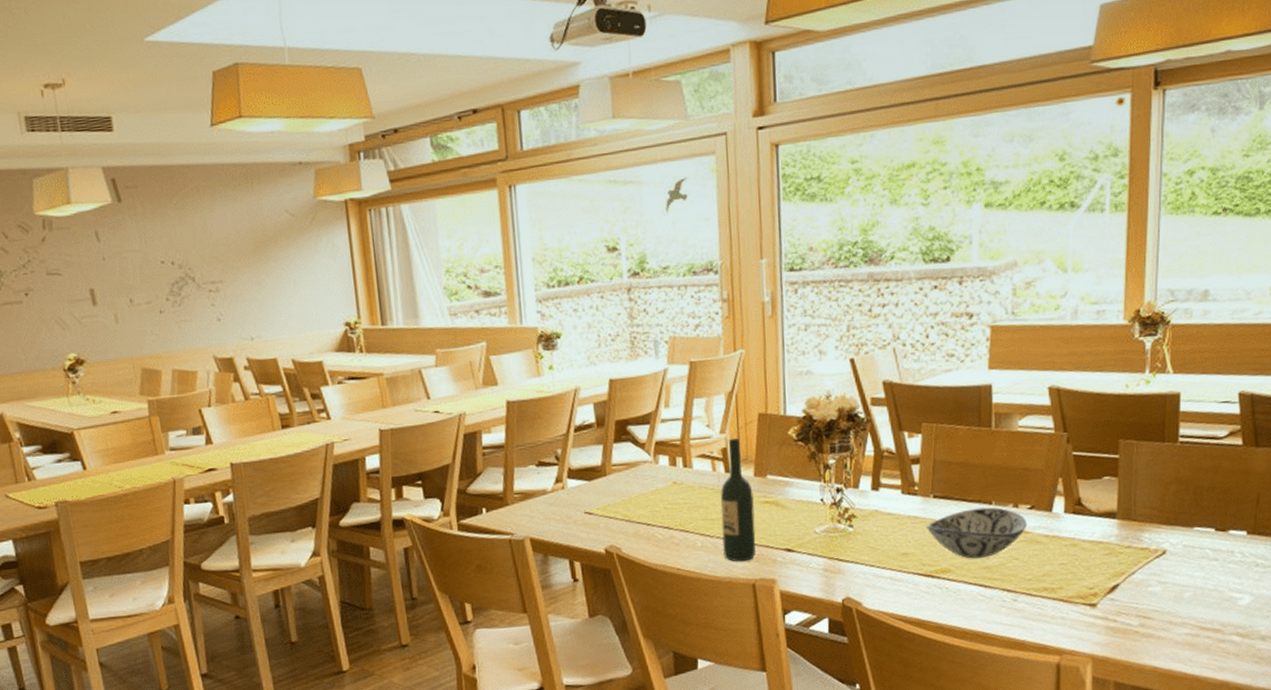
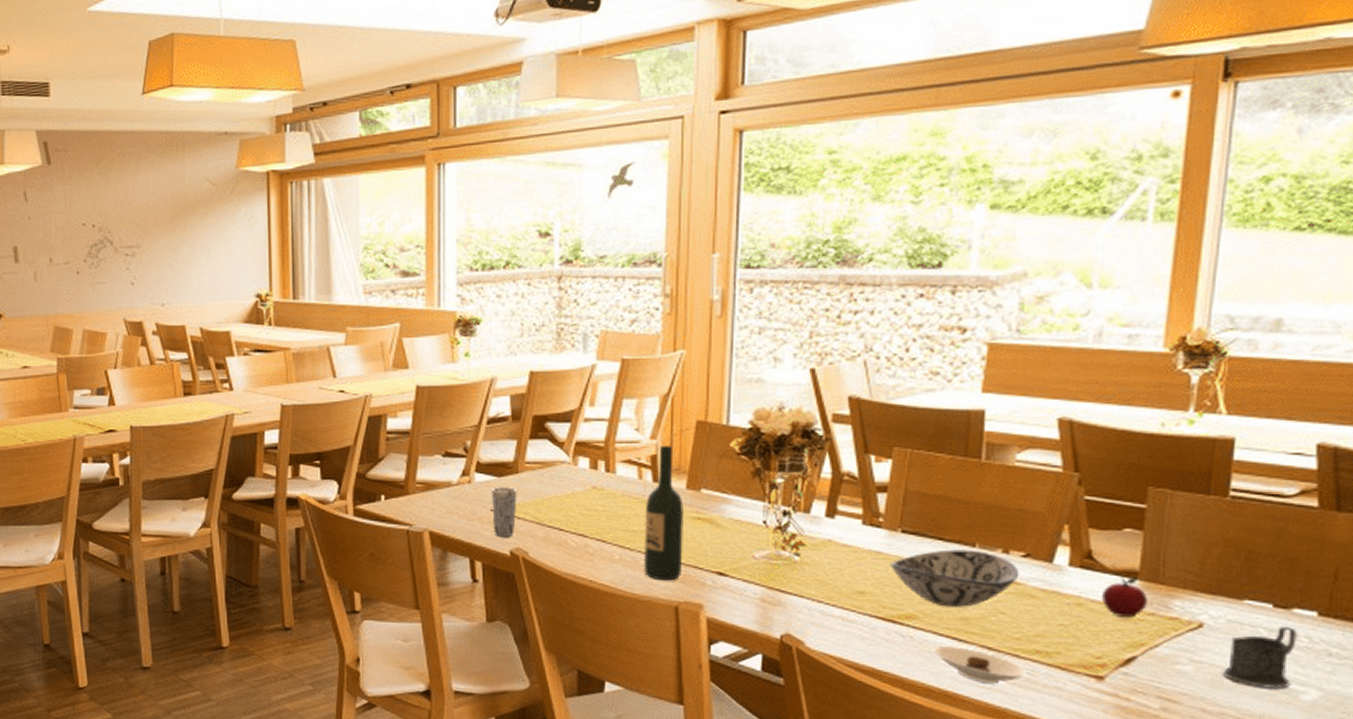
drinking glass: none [583,489,608,537] -> present [491,487,517,536]
saucer: none [965,592,1039,621] -> present [934,646,1027,684]
apple: none [1091,517,1125,552] -> present [1102,577,1148,617]
mug: none [1183,545,1233,599] -> present [1224,625,1297,690]

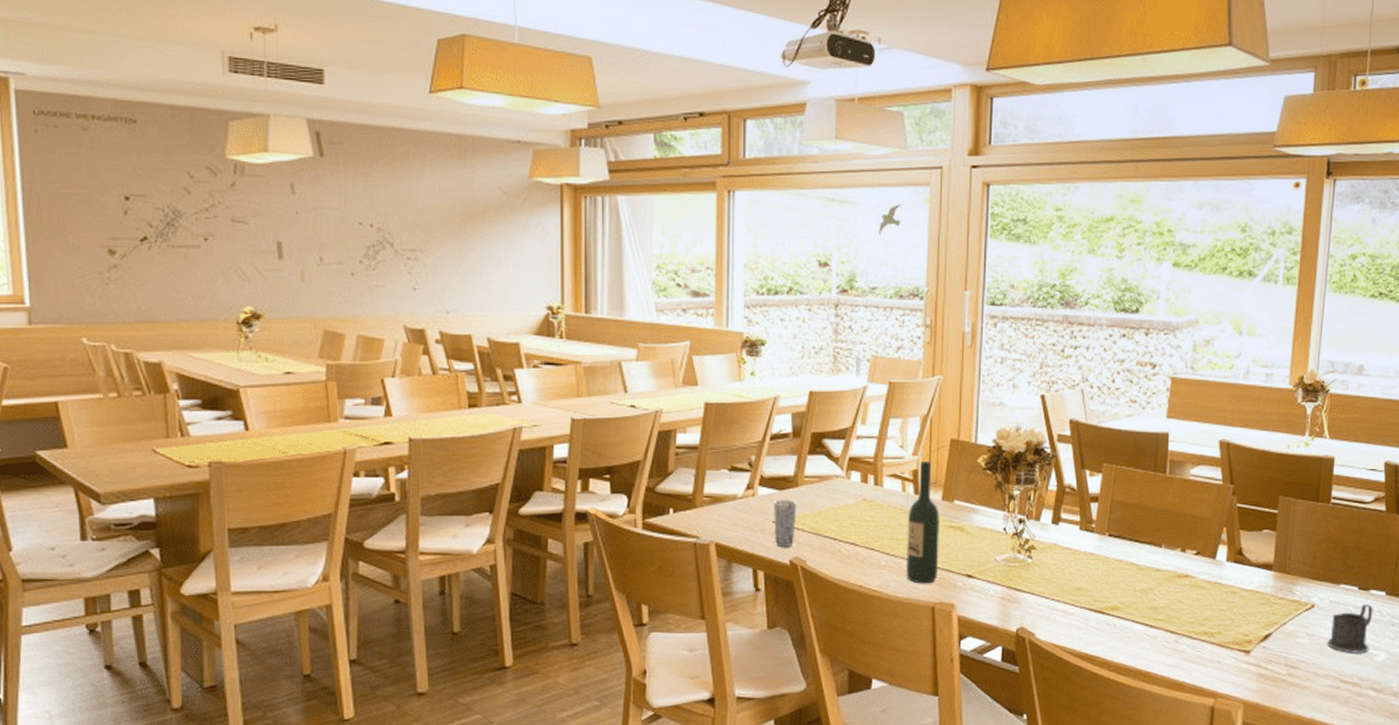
decorative bowl: present [889,549,1020,607] -> none [1100,550,1193,598]
saucer: present [934,646,1027,684] -> none [1132,632,1198,661]
apple: present [1102,577,1148,617] -> none [1249,569,1279,601]

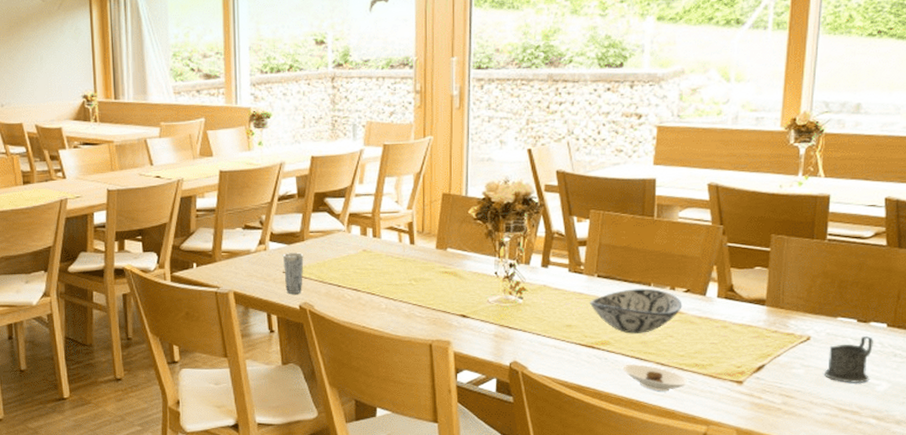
wine bottle: present [906,460,940,584] -> none [404,213,435,324]
decorative bowl: none [1100,550,1193,598] -> present [589,288,683,334]
saucer: none [1132,632,1198,661] -> present [622,364,689,392]

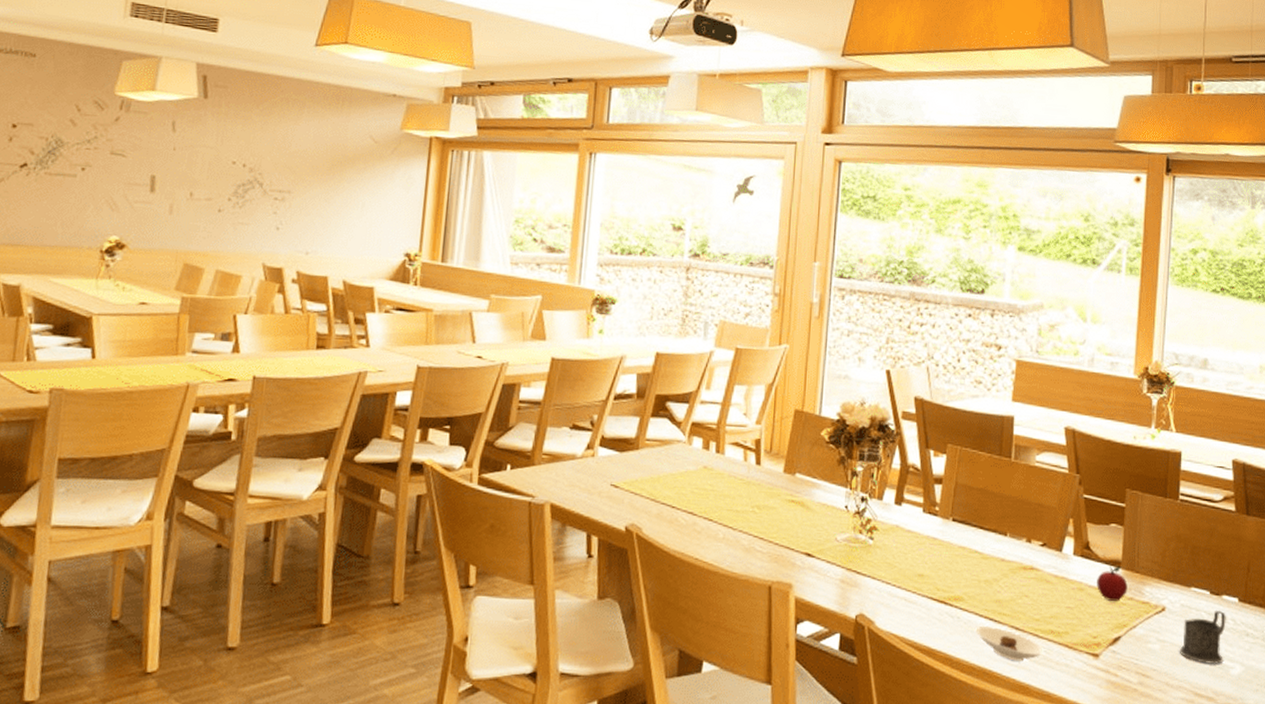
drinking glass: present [282,252,304,294] -> none [611,462,637,512]
decorative bowl: present [589,288,683,334] -> none [943,537,1039,590]
apple: none [741,304,772,335] -> present [1097,566,1128,601]

